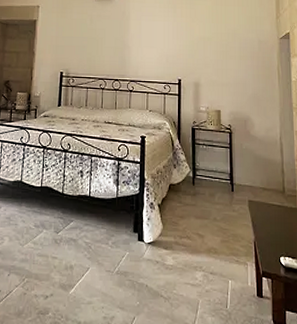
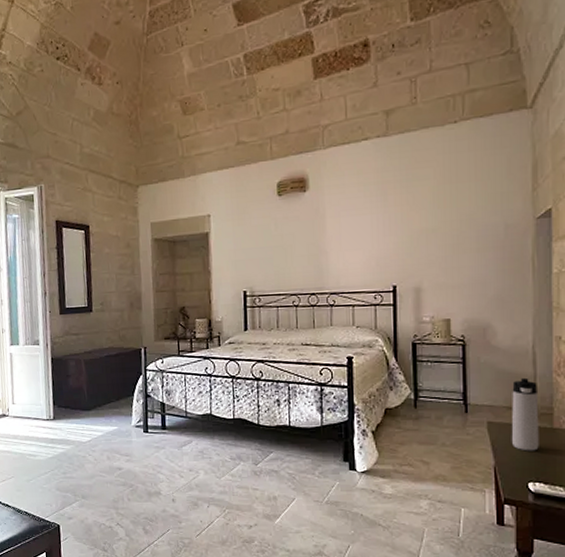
thermos bottle: none [266,163,287,228] -> present [512,377,539,451]

